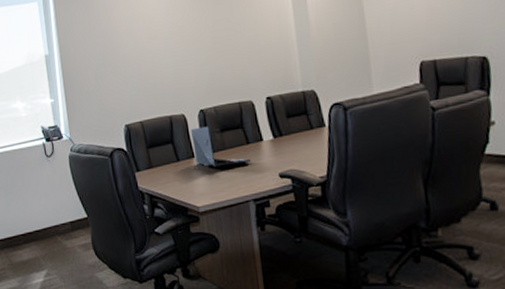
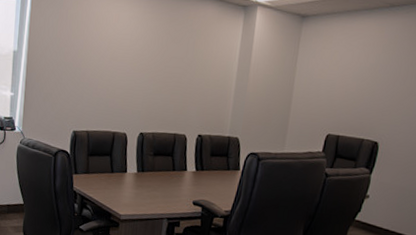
laptop: present [191,126,251,167] -> none [127,147,173,187]

